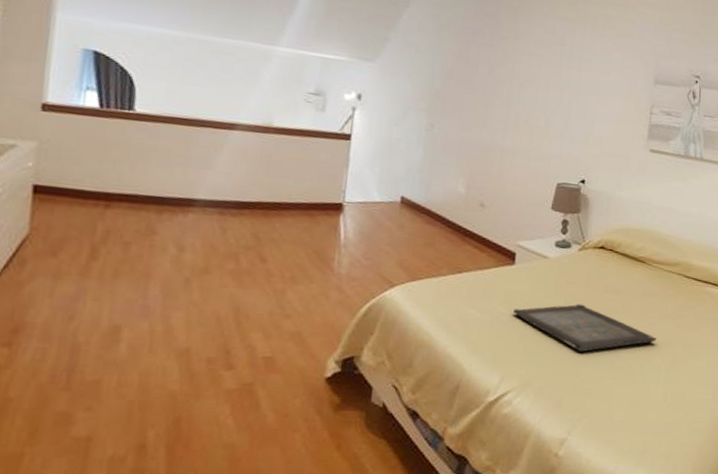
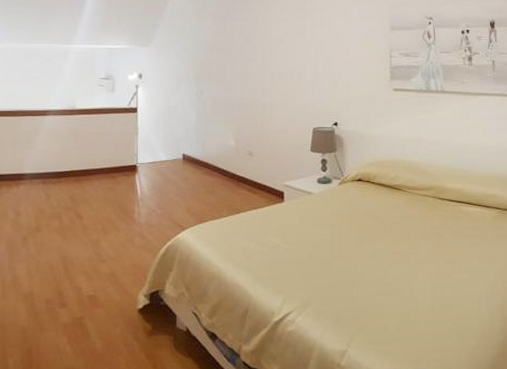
serving tray: present [513,304,657,353] -> none [287,231,419,274]

